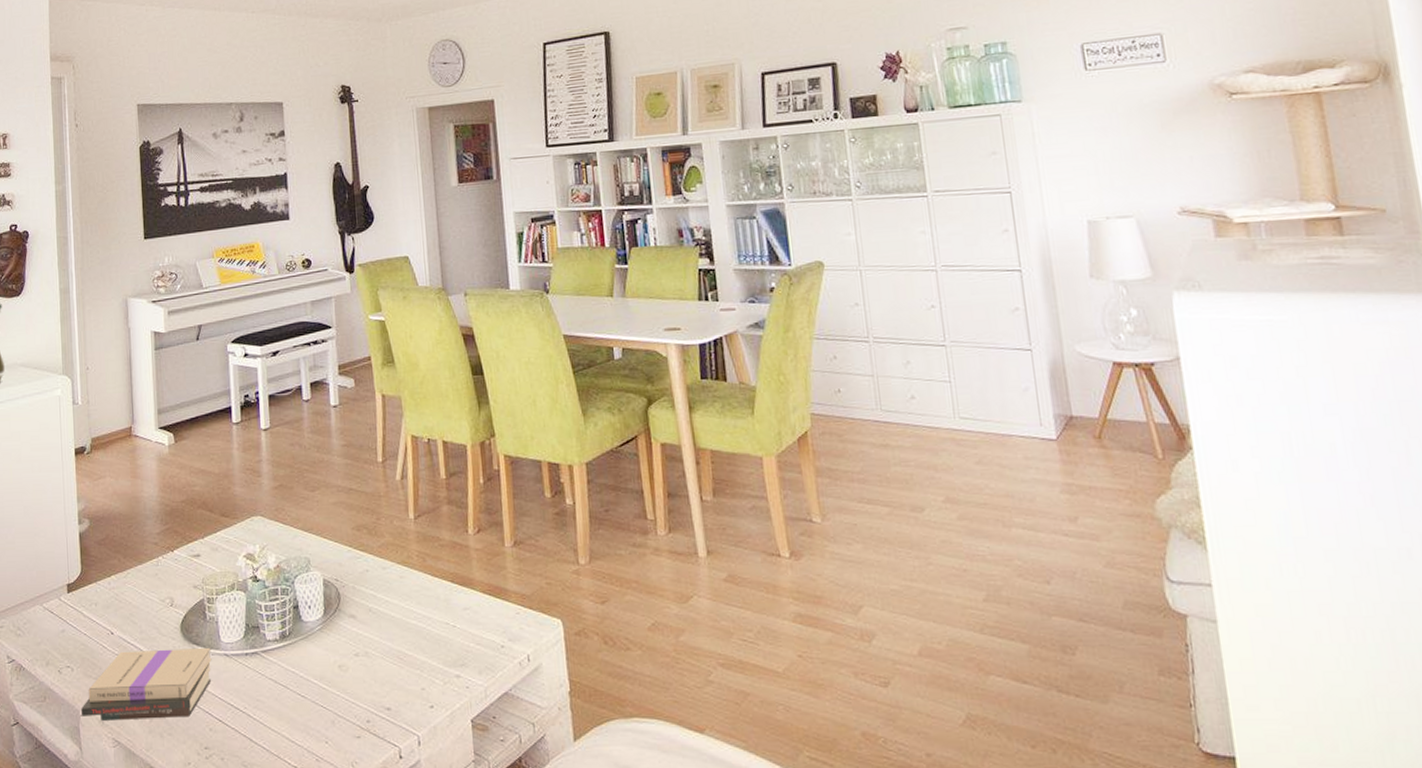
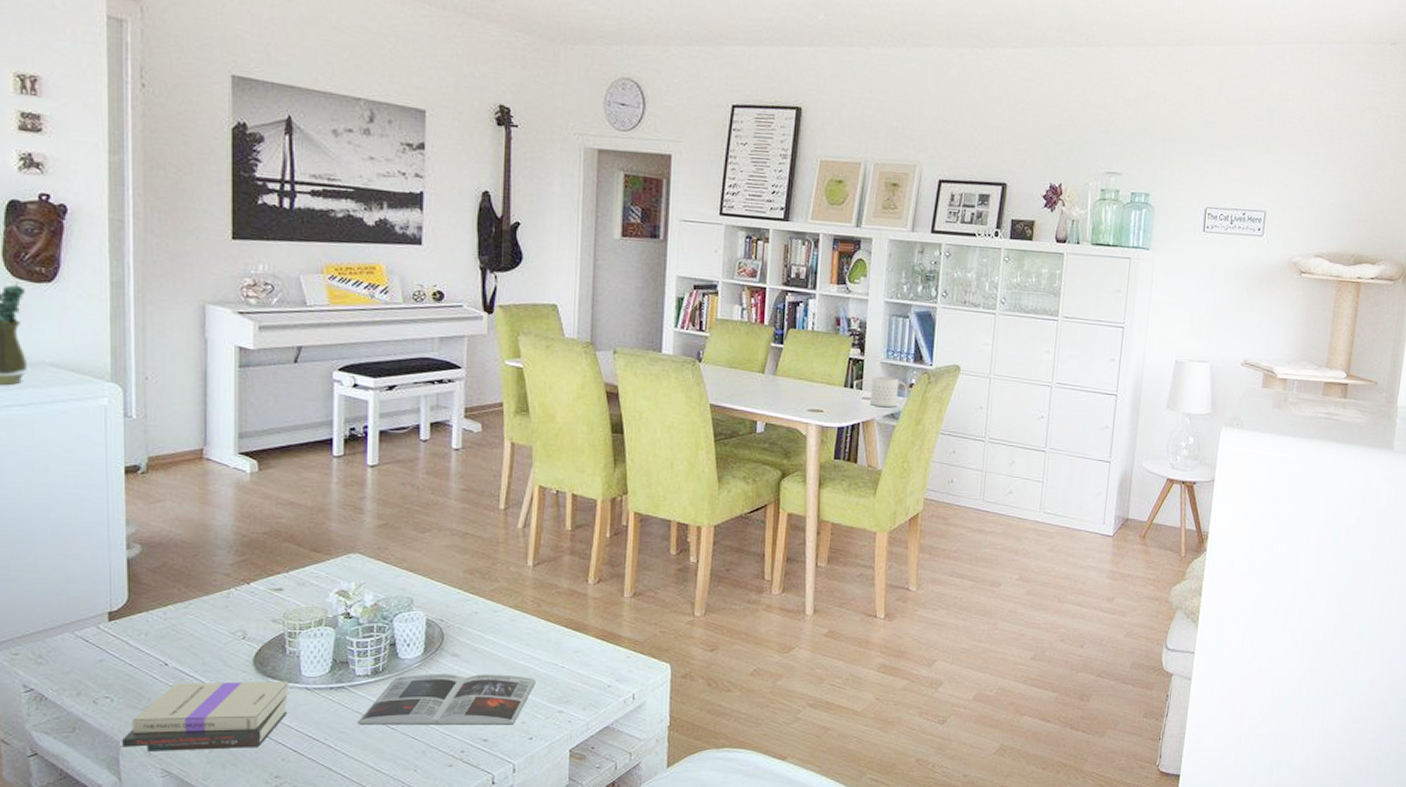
magazine: none [272,636,430,691] -> present [358,673,536,724]
mug: none [726,283,769,318] -> present [869,376,907,408]

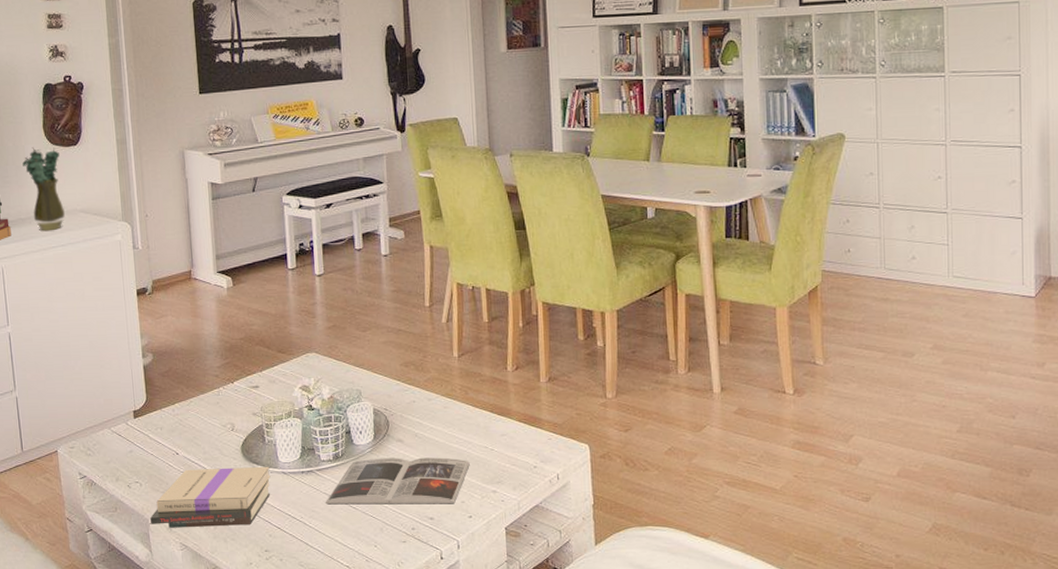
mug: present [869,376,907,408] -> none [754,151,792,183]

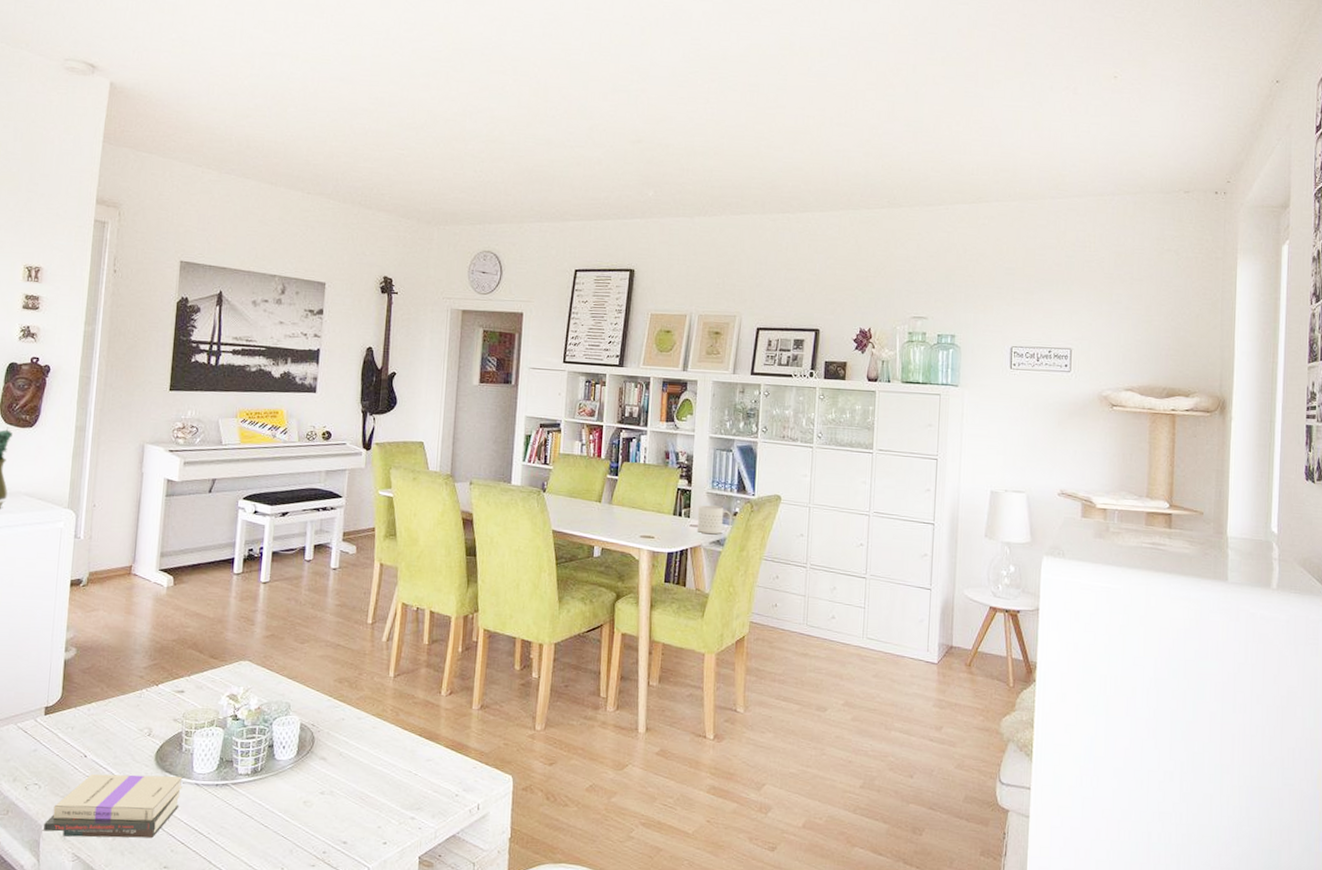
magazine: present [326,457,470,503] -> none [237,775,392,828]
mug: none [754,151,792,183] -> present [696,505,732,535]

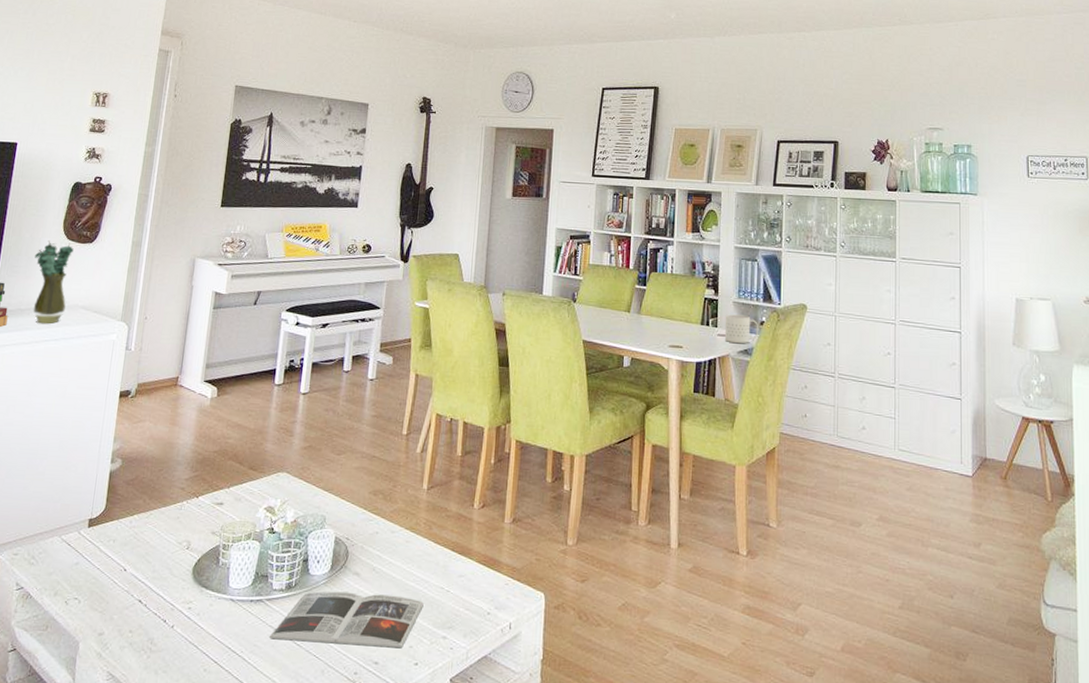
books: present [44,773,183,838] -> none [81,588,219,657]
magazine: none [237,775,392,828] -> present [270,591,424,647]

